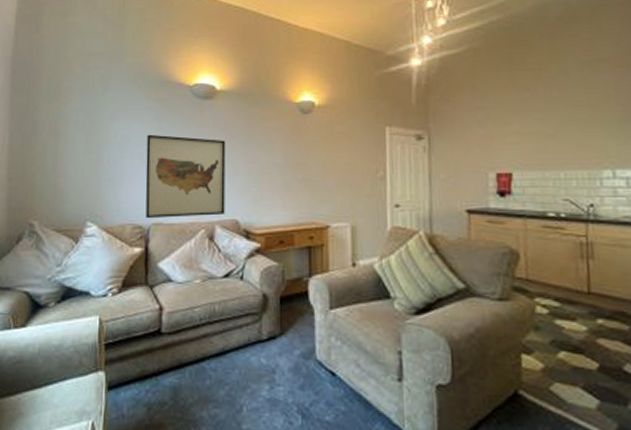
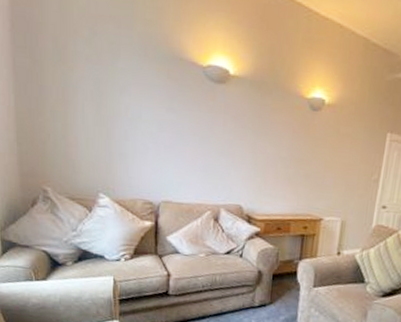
wall art: present [145,134,226,219] -> none [156,113,236,200]

